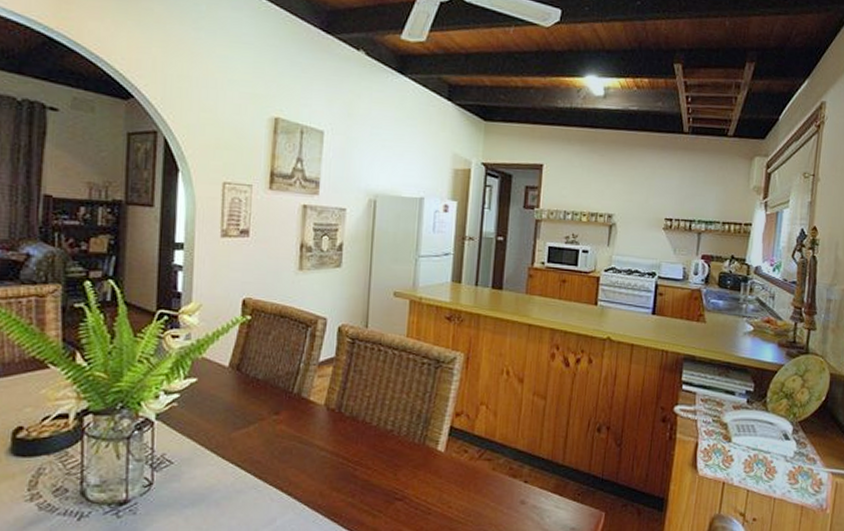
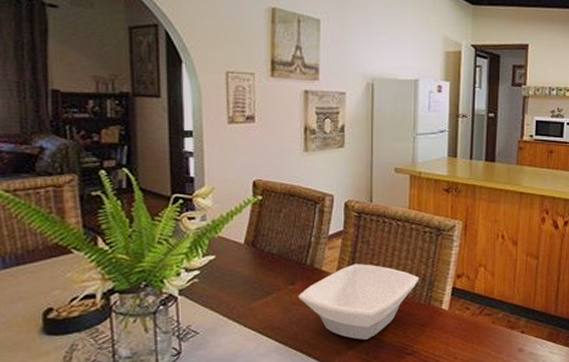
bowl: none [282,395,415,480] -> present [298,264,420,340]

